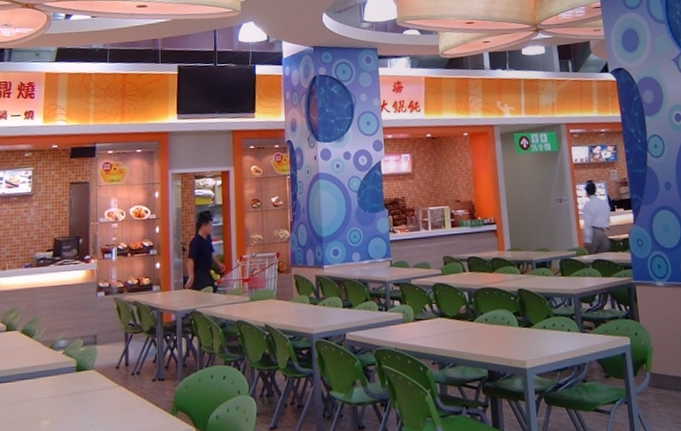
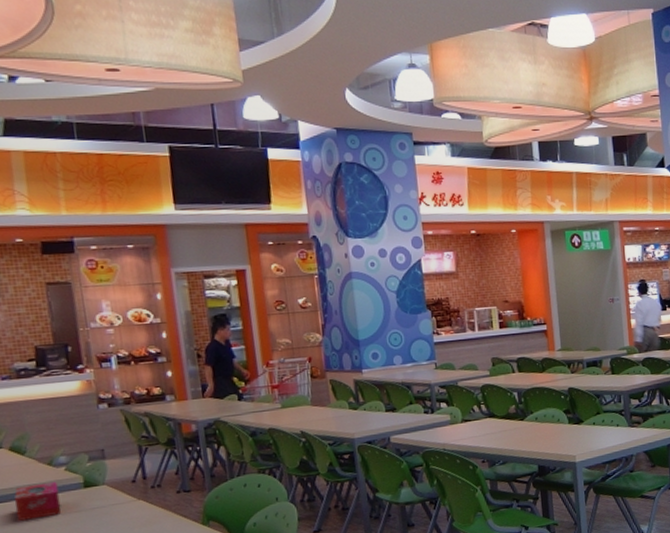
tissue box: none [18,364,55,401] -> present [14,481,62,521]

